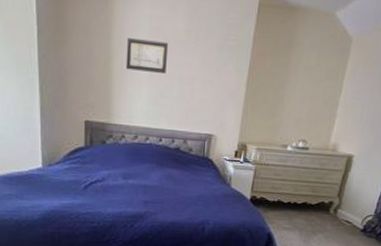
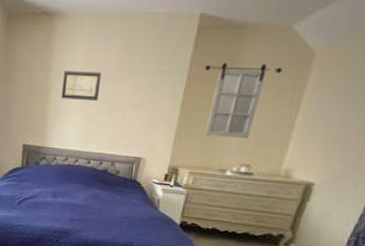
home mirror: none [266,41,329,116] -> present [204,62,283,138]

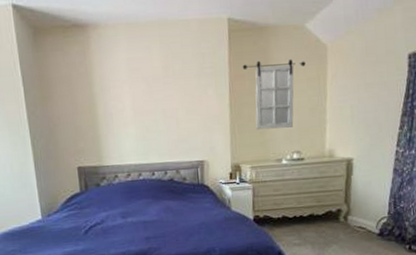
wall art: present [61,71,102,100] -> none [107,80,149,112]

